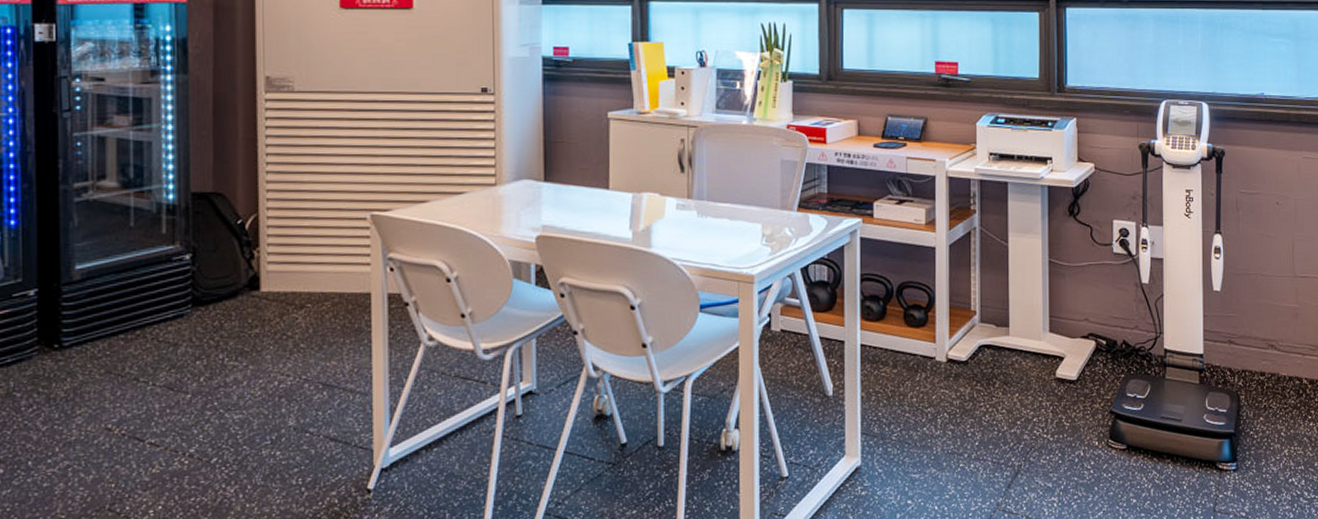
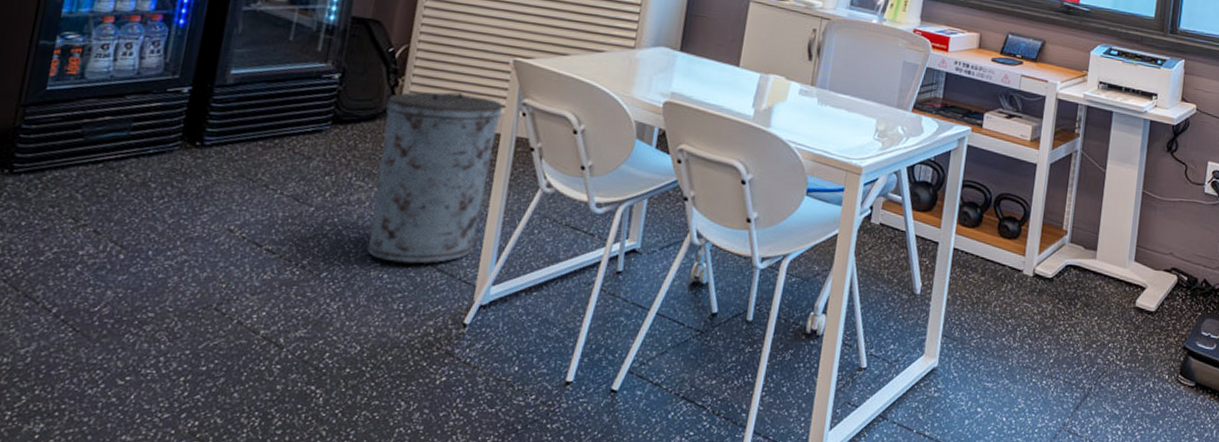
trash can: none [246,256,369,438] -> present [367,92,503,264]

